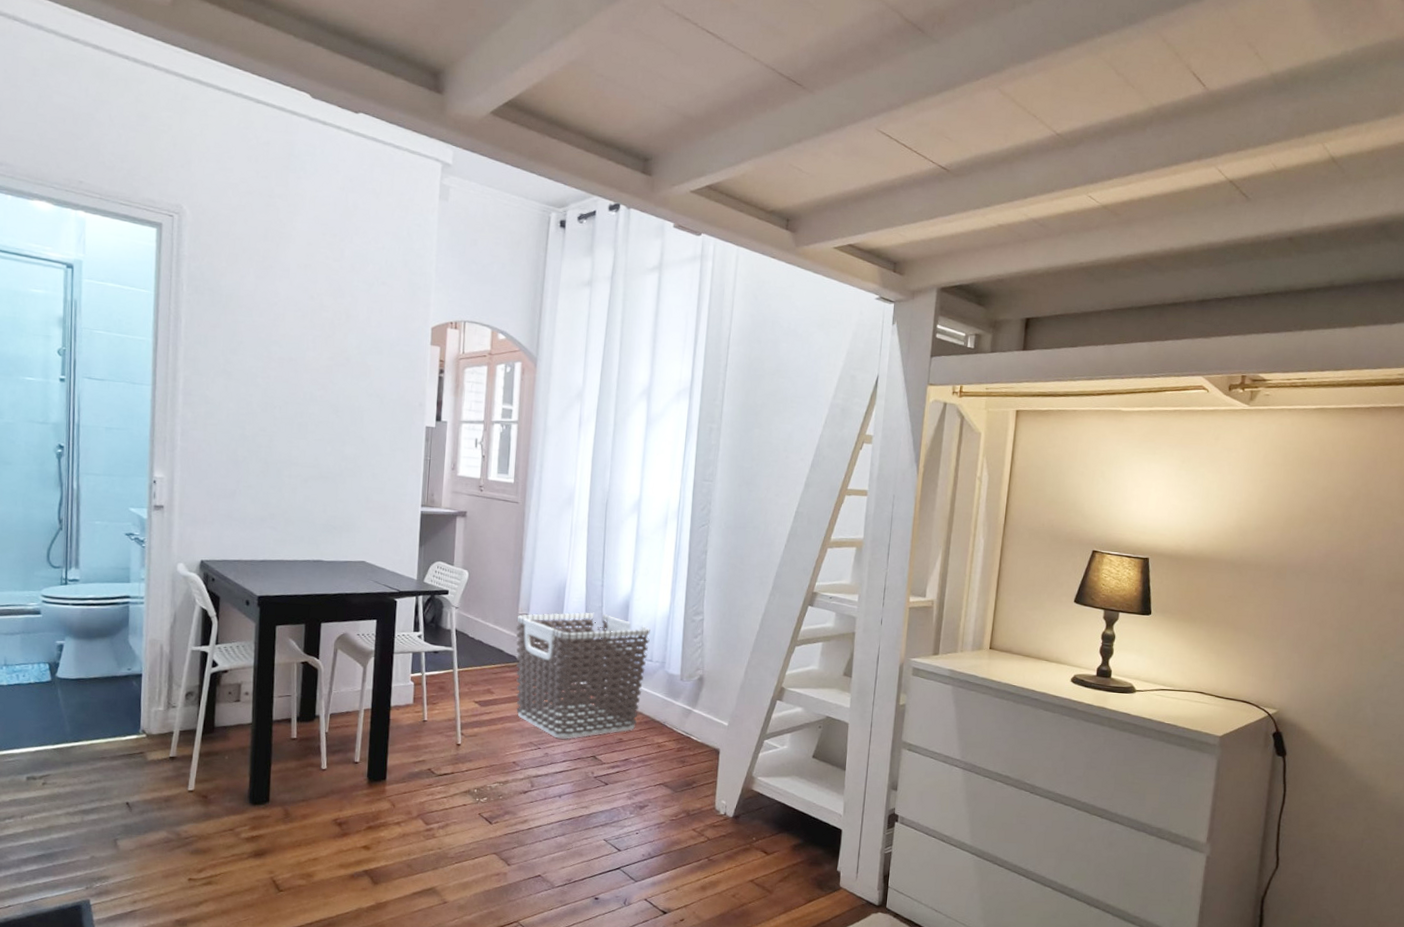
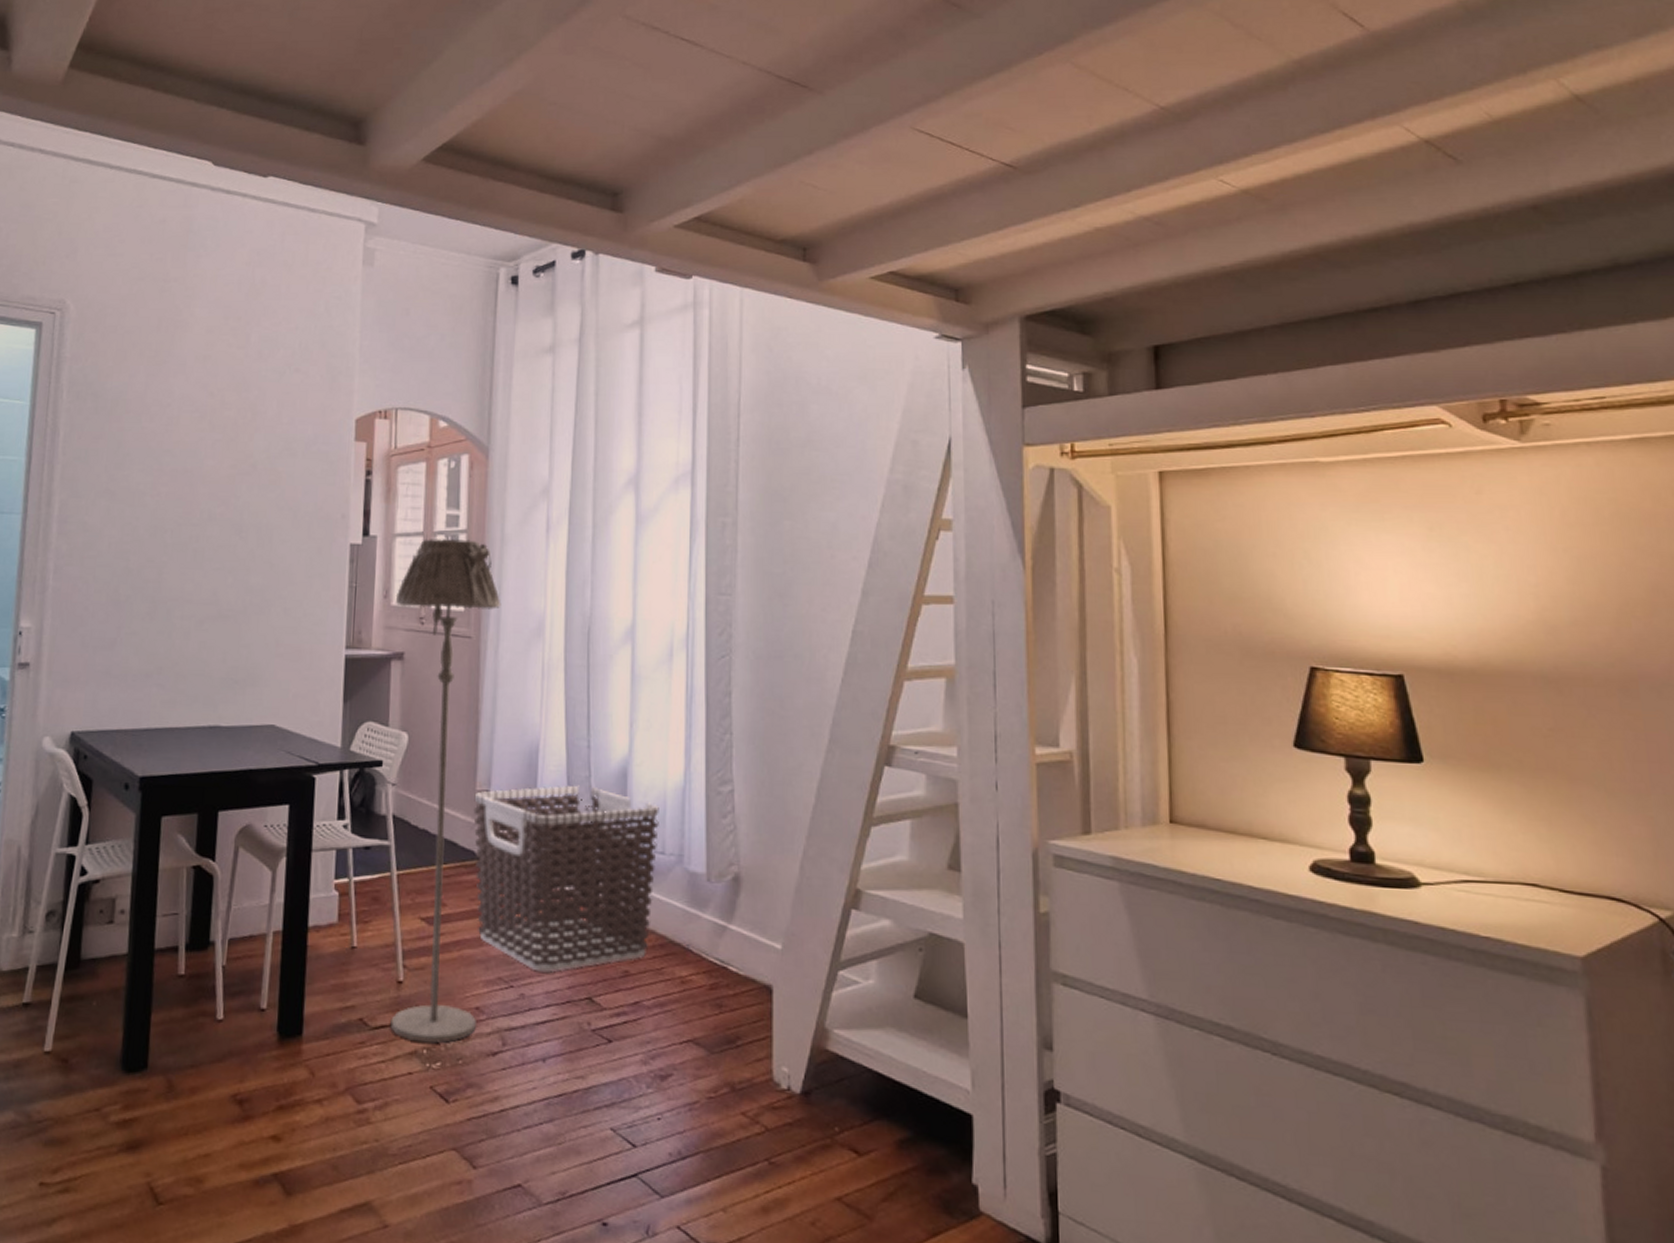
floor lamp: none [451,426,542,786] -> present [390,538,501,1044]

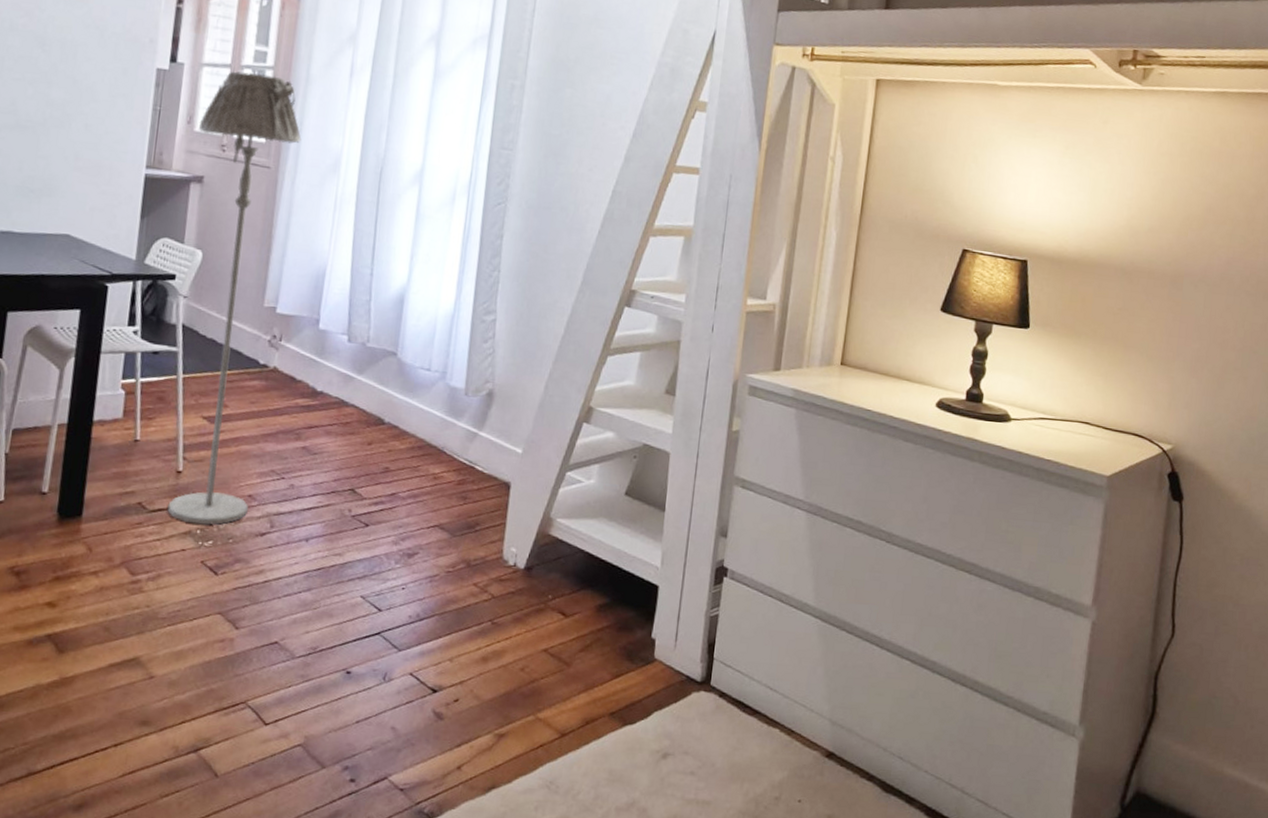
clothes hamper: present [473,785,659,973] -> none [256,307,430,467]

